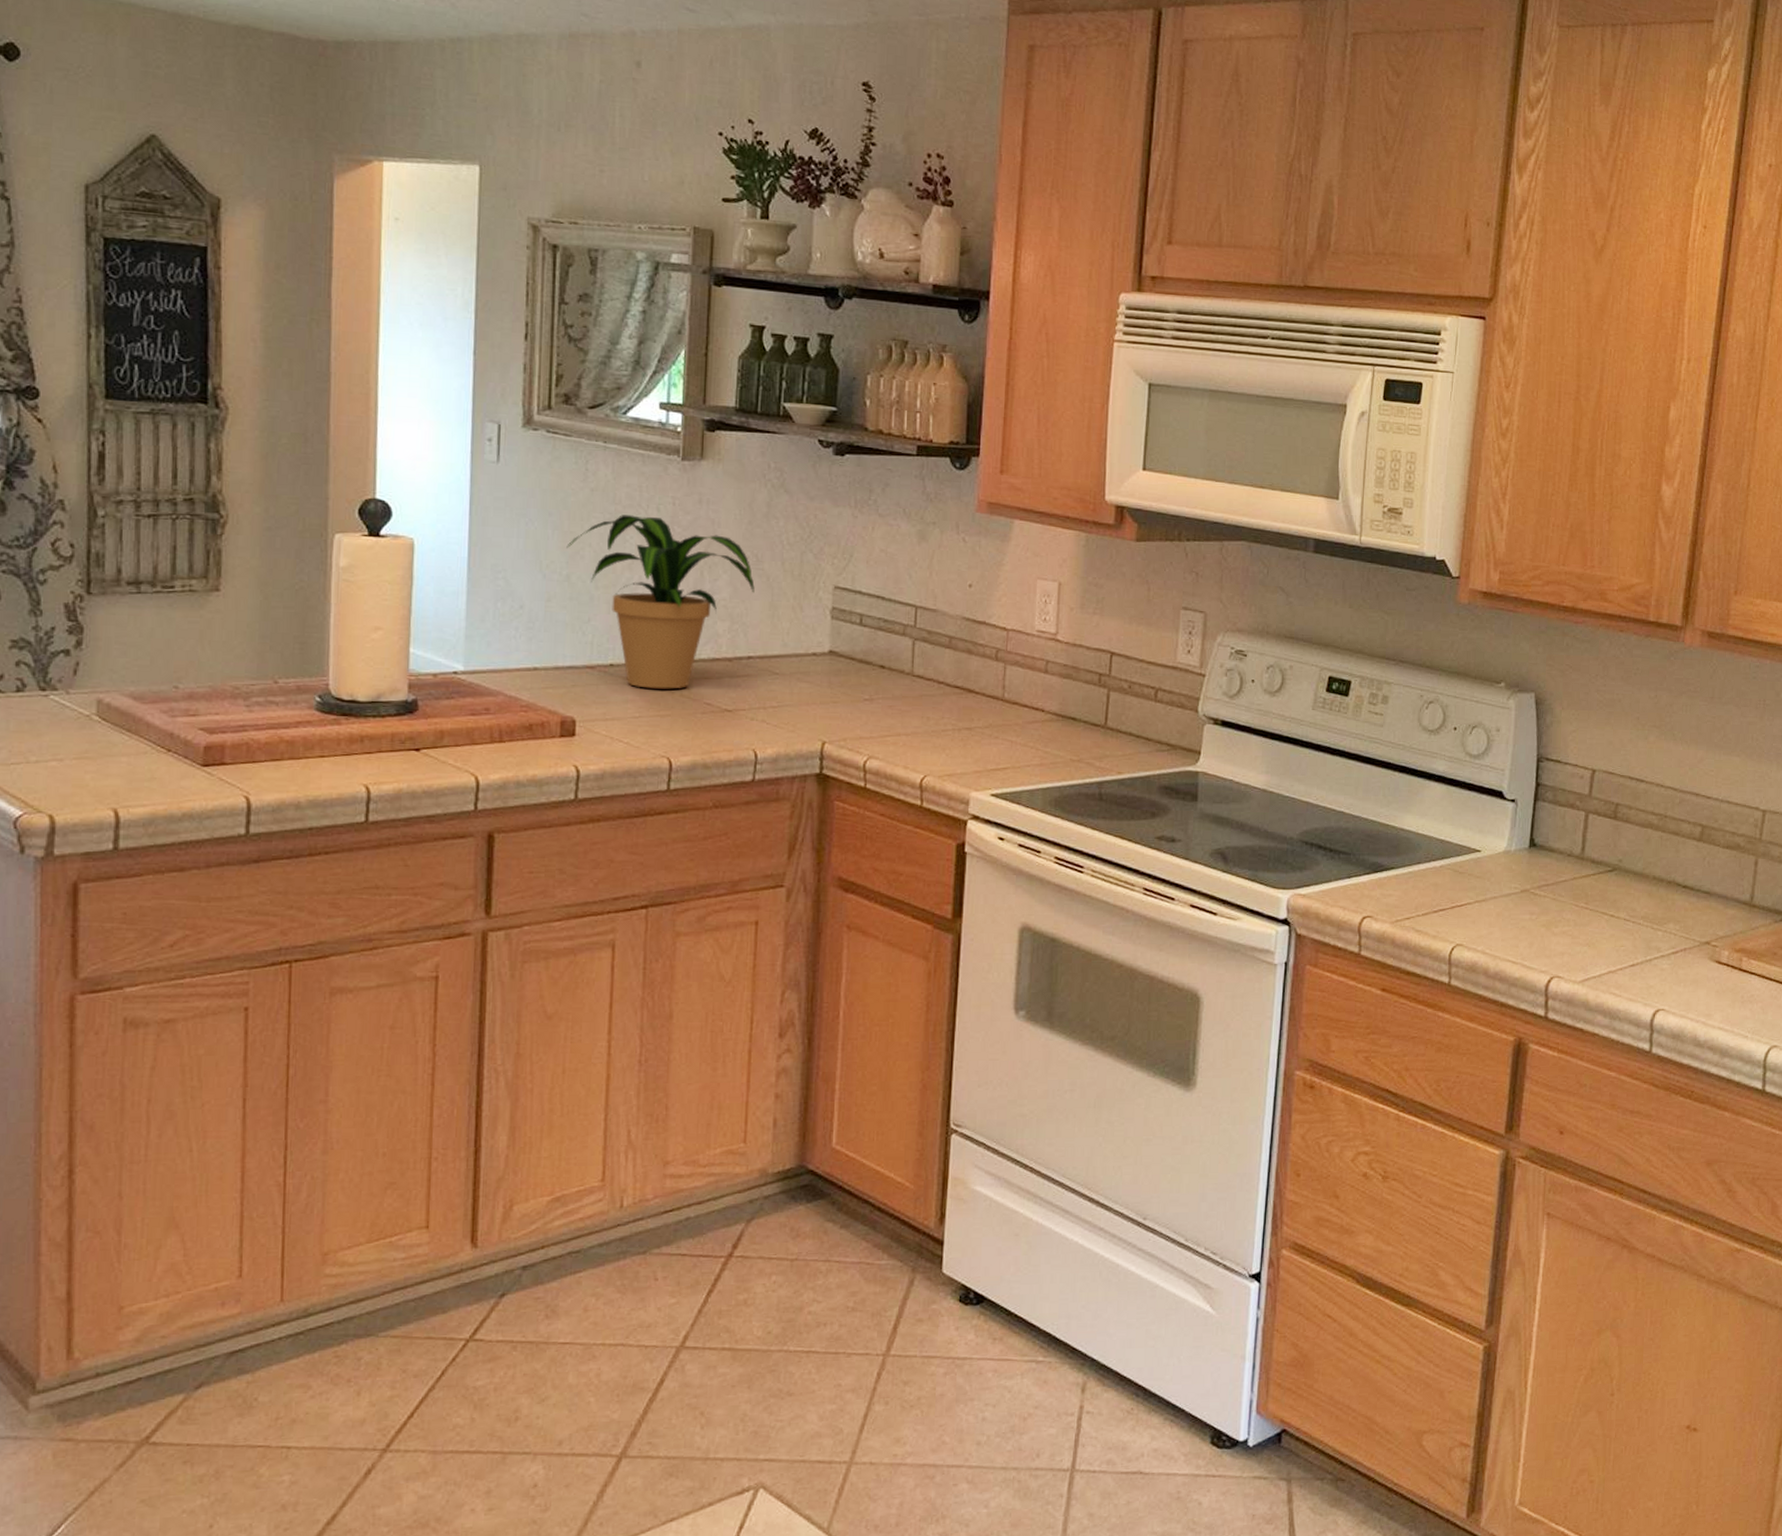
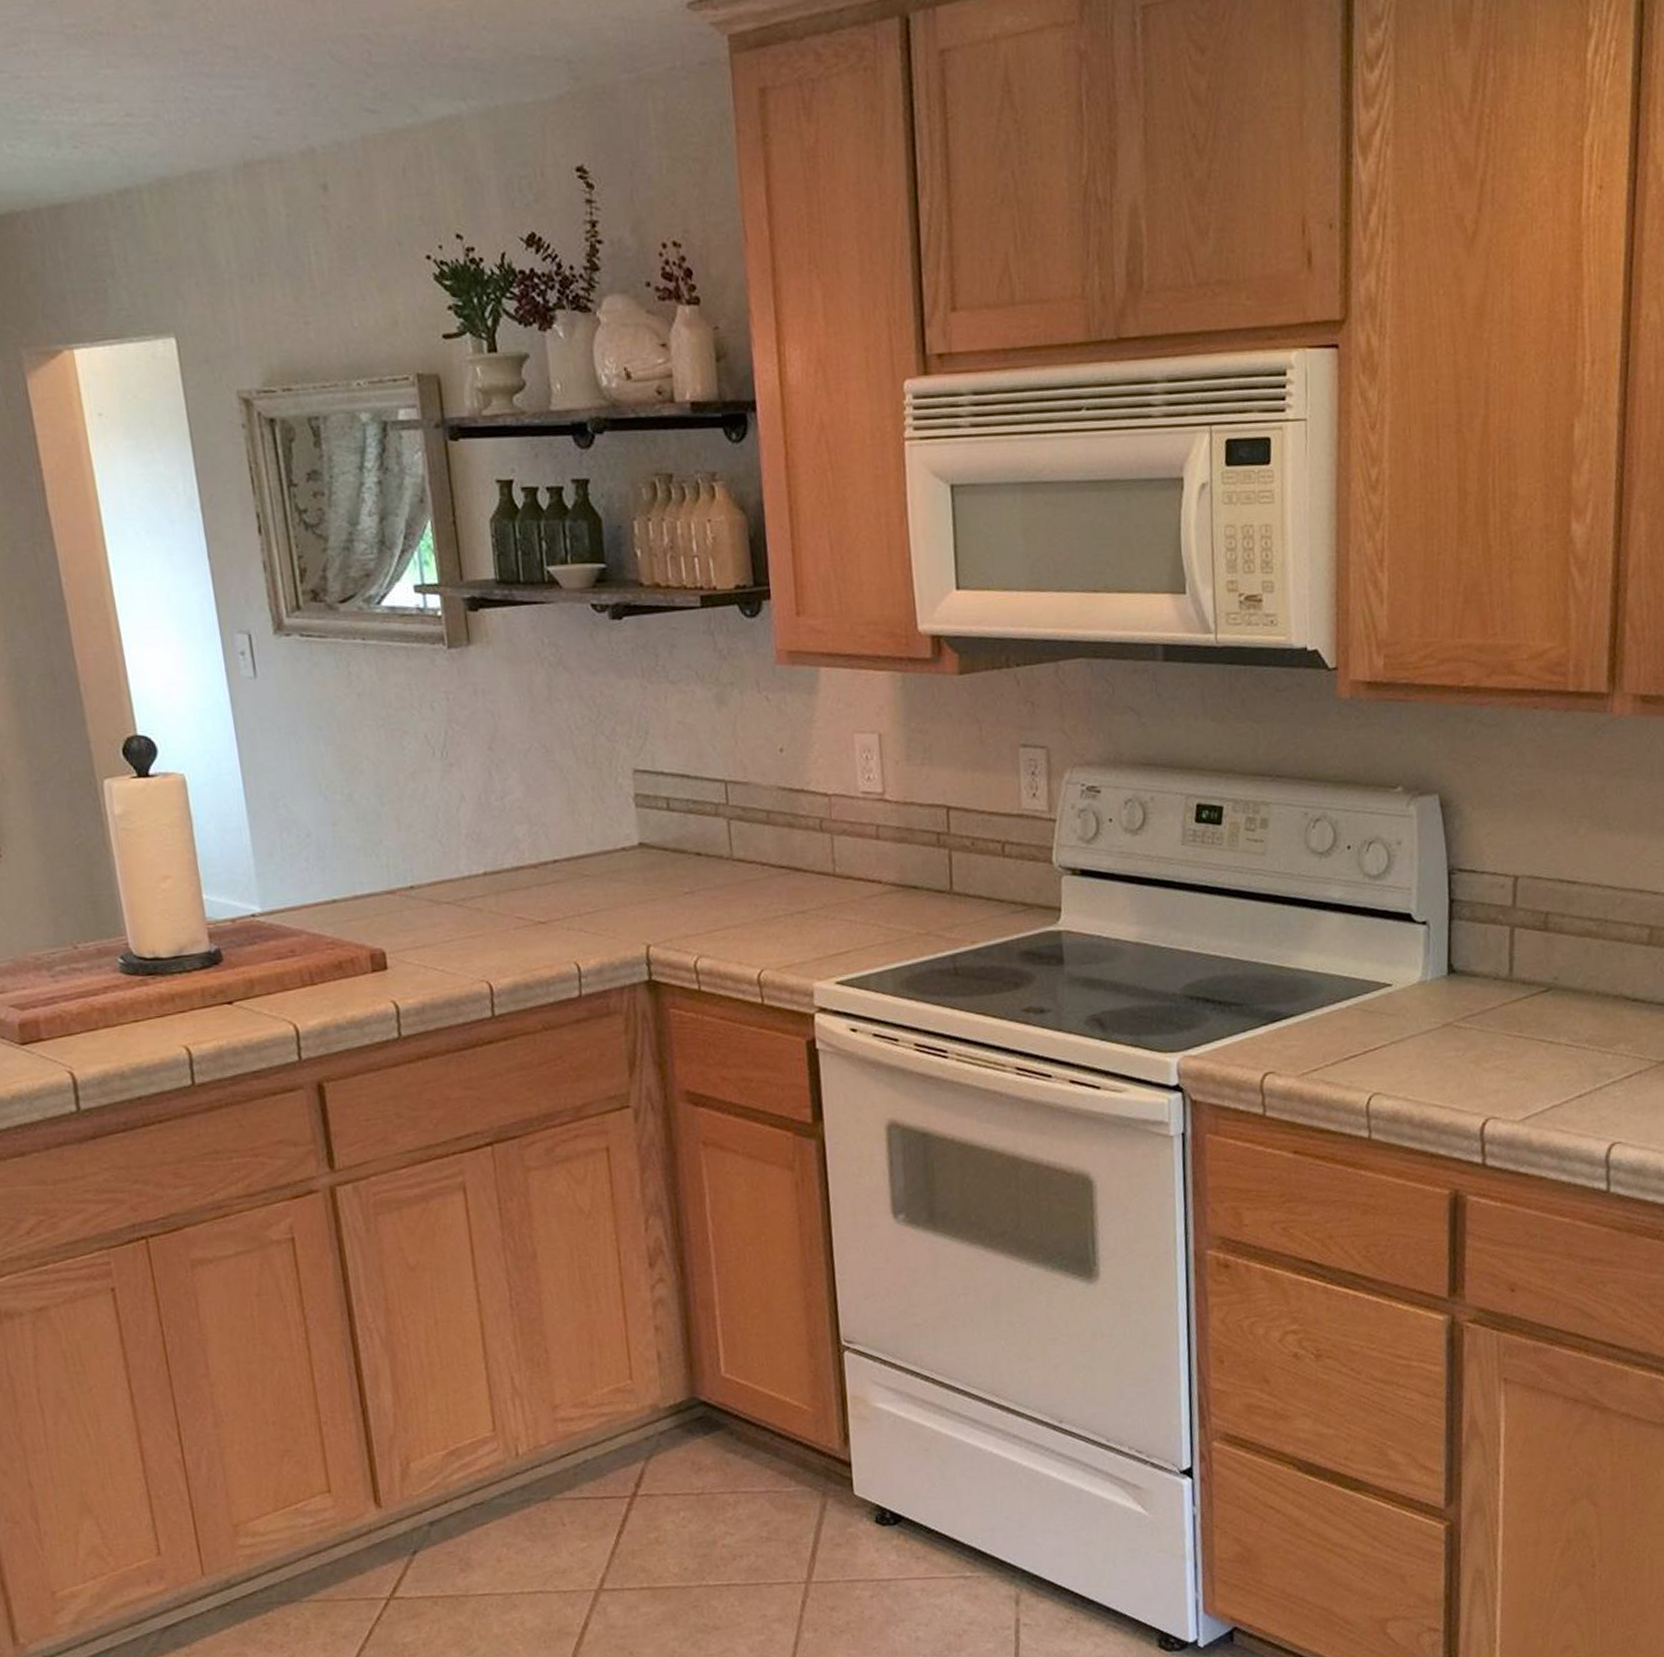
potted plant: present [566,515,755,689] -> none [343,716,549,909]

